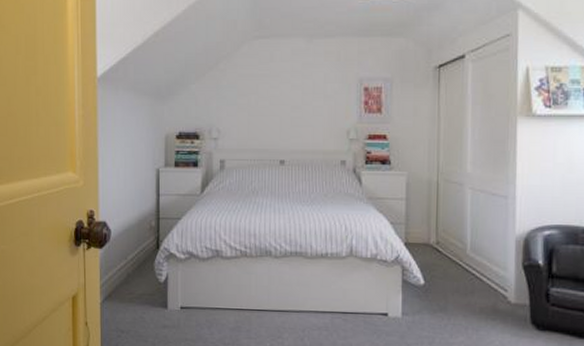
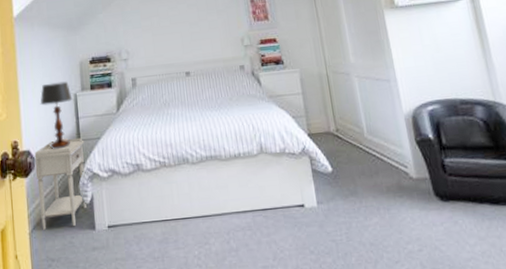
nightstand: none [109,215,164,303] -> present [33,137,86,230]
table lamp: none [120,154,155,224] -> present [40,81,73,149]

